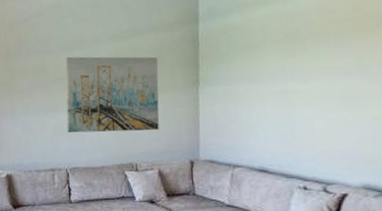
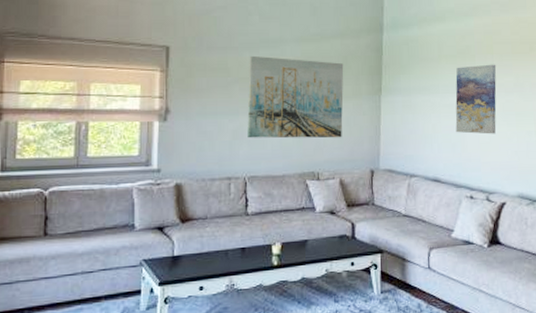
wall art: none [283,45,335,122] -> present [455,64,497,134]

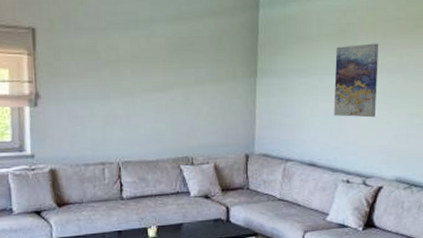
wall art: present [247,55,344,139] -> none [118,36,218,123]

